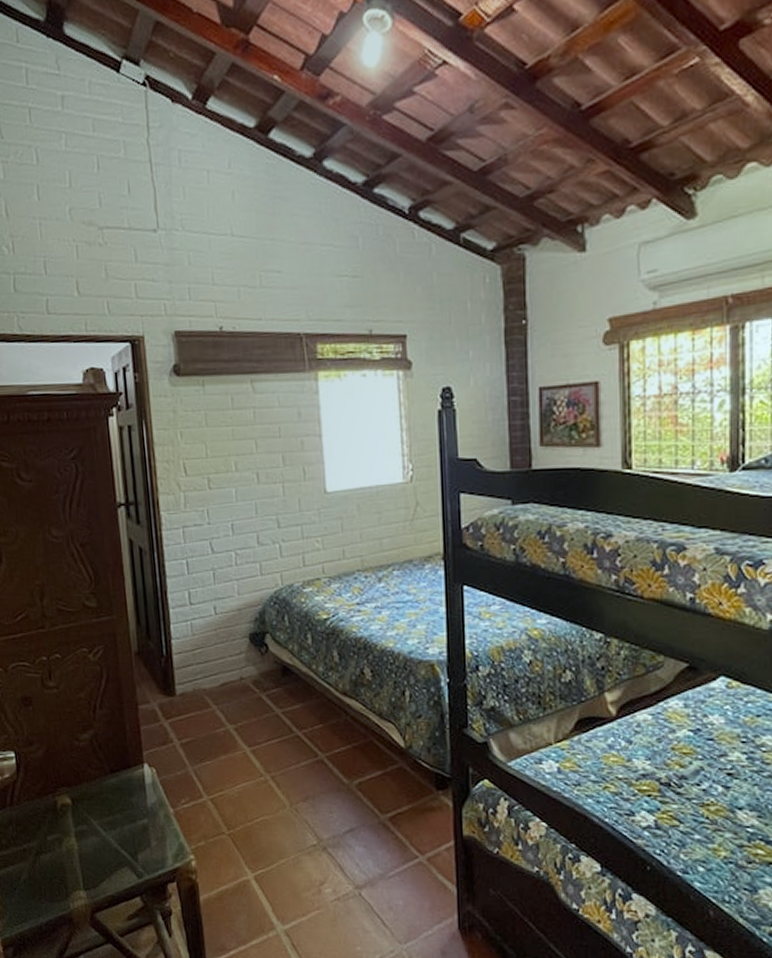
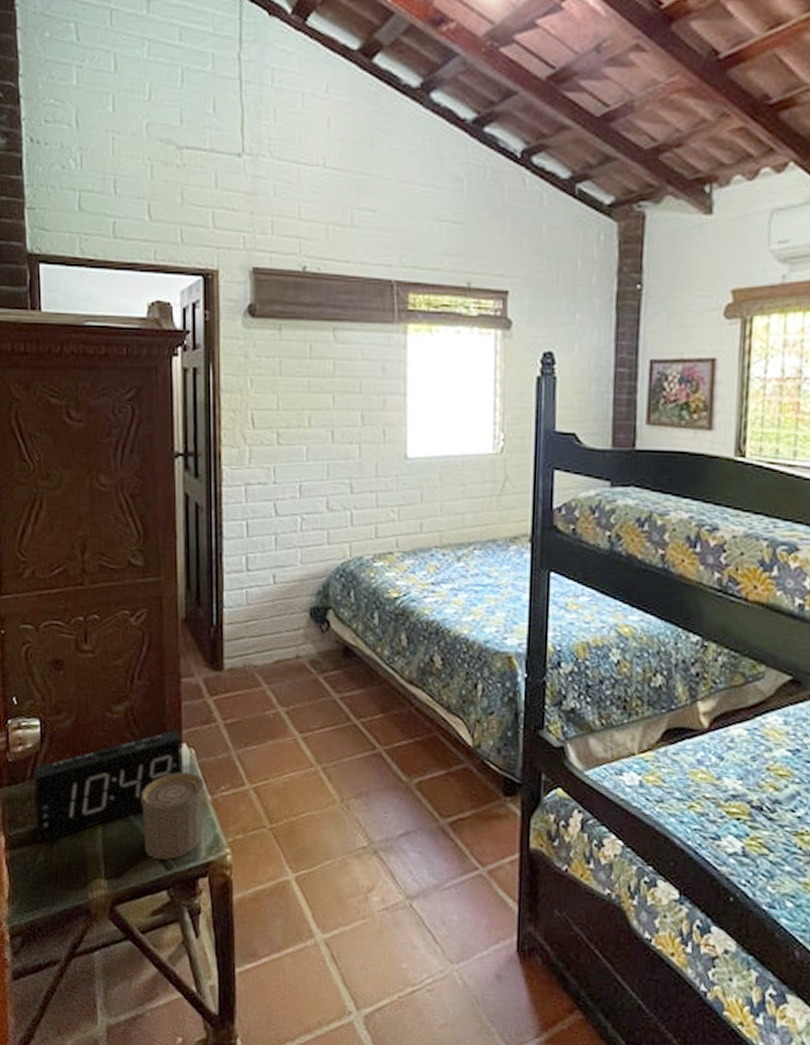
alarm clock: none [12,753,146,862] -> present [34,730,182,843]
cup: none [109,789,168,870] -> present [140,772,203,860]

